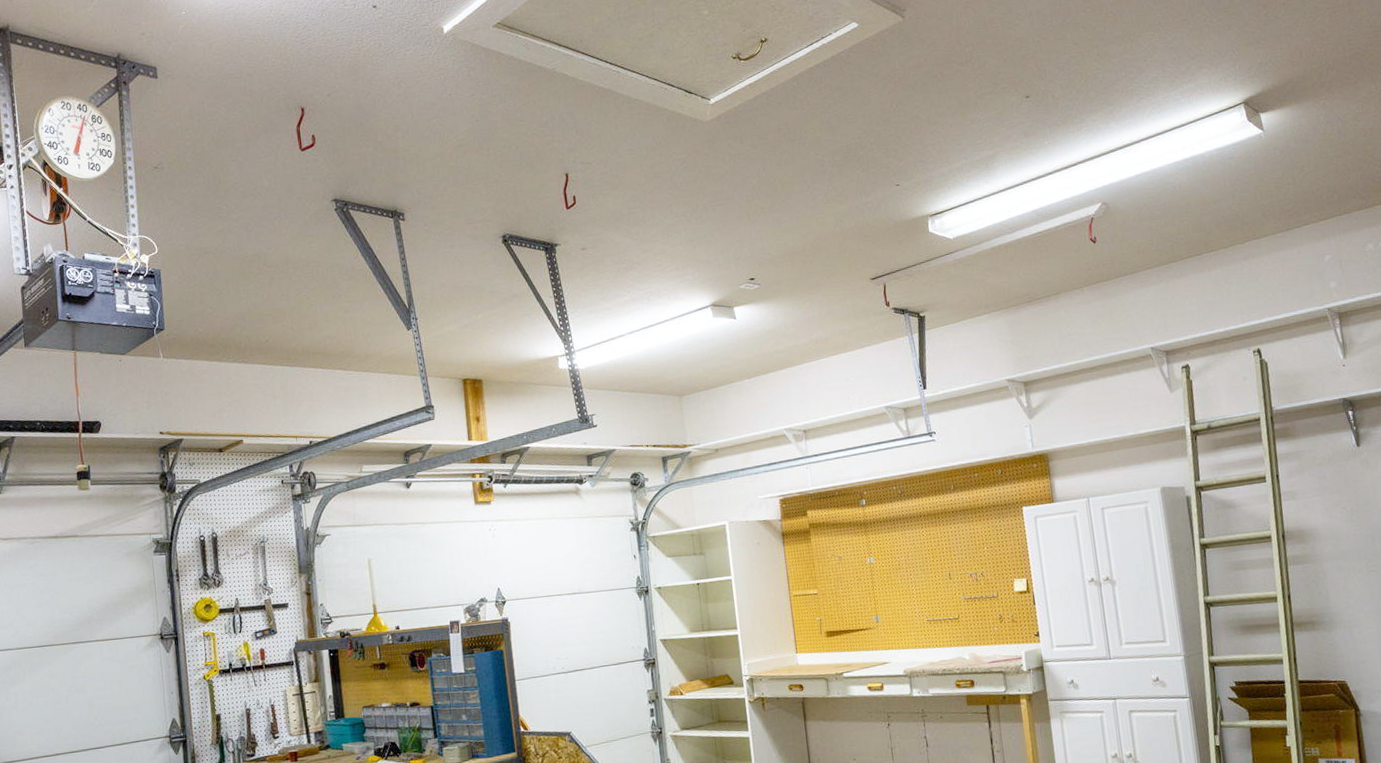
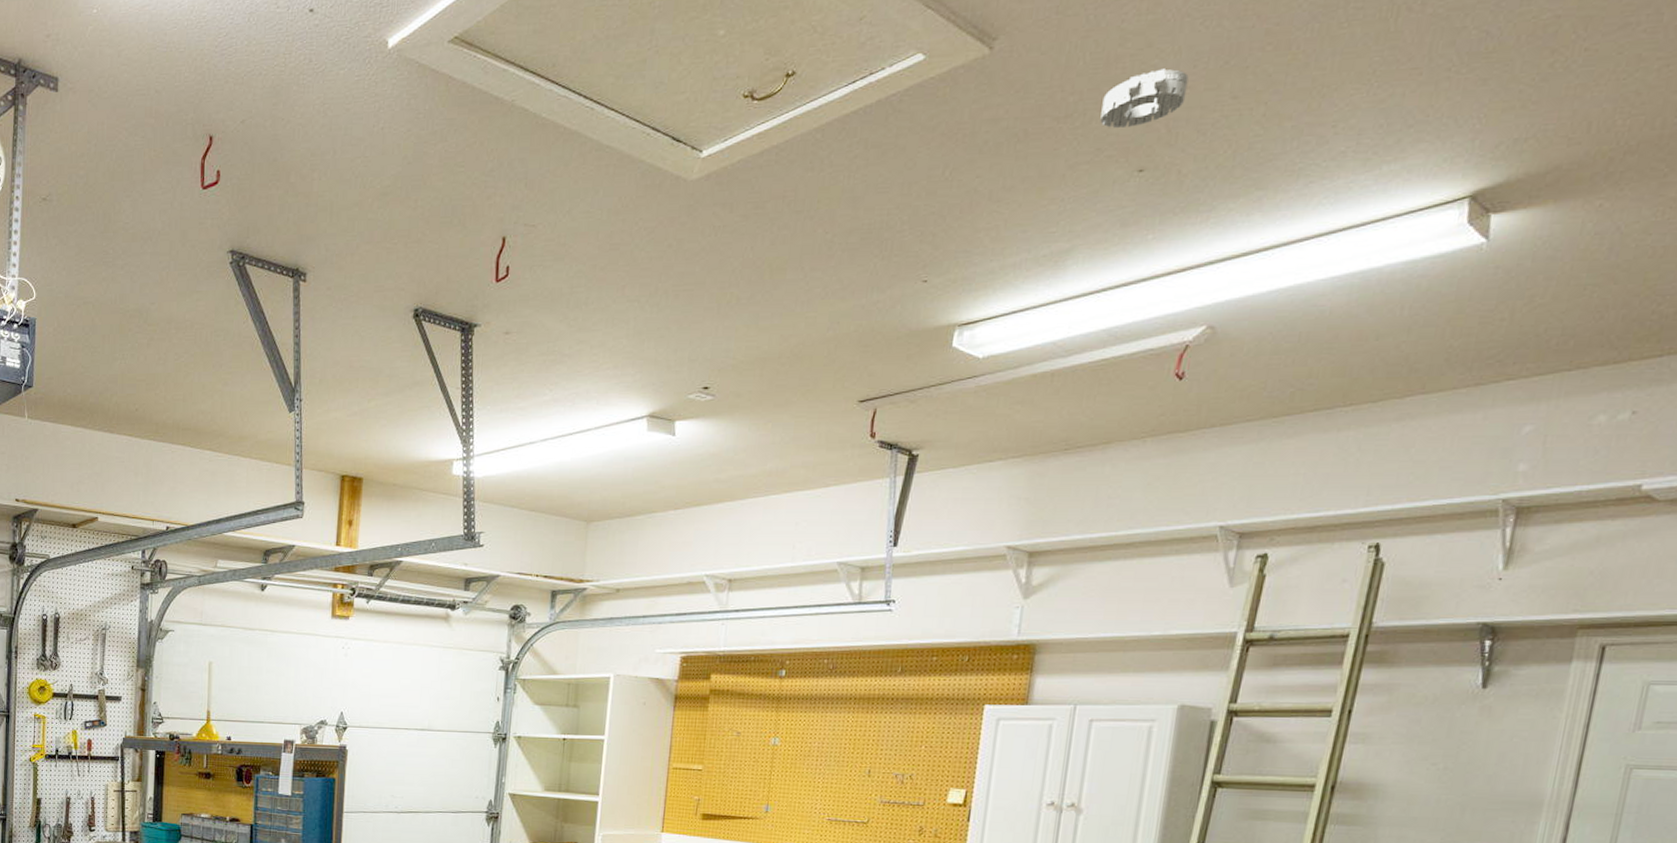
smoke detector: none [989,26,1044,69] -> present [1100,68,1189,129]

